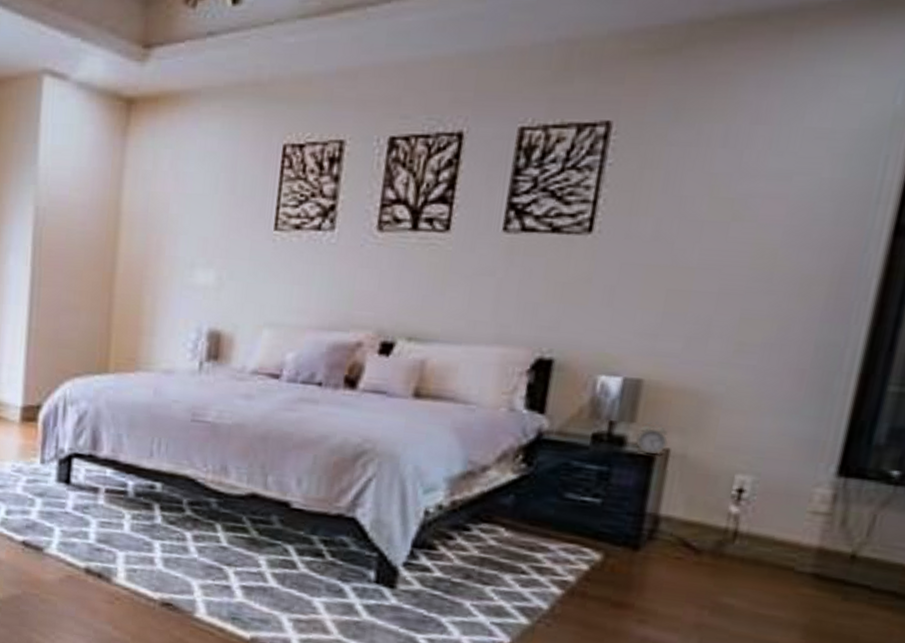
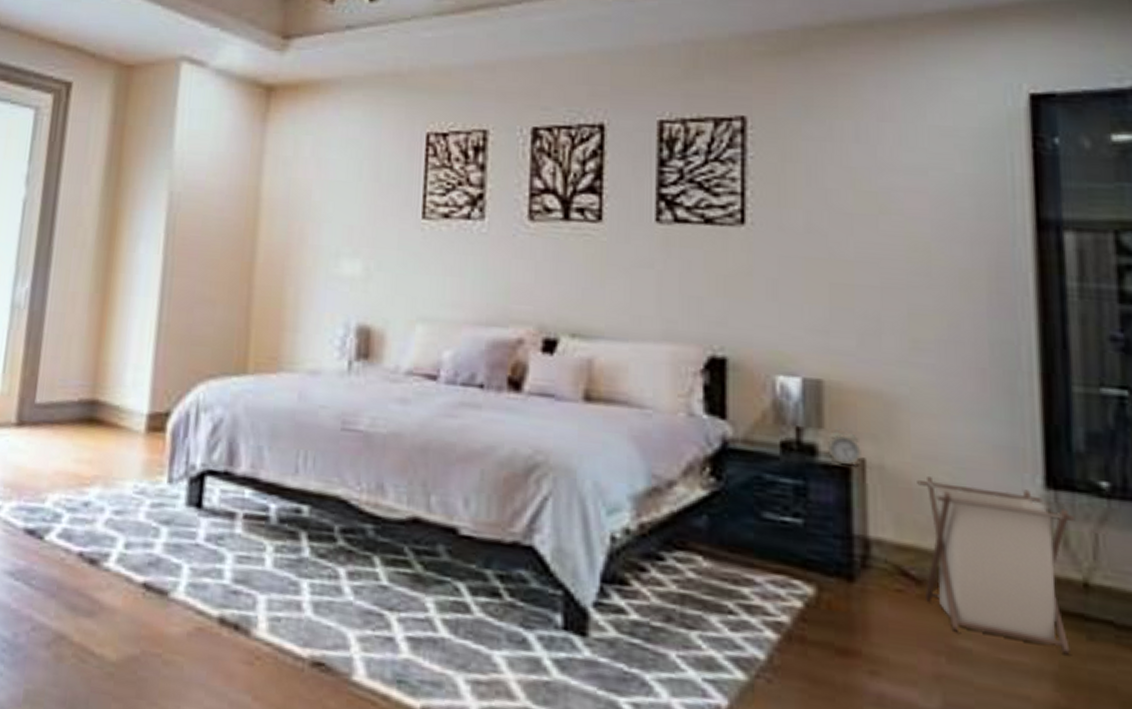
laundry basket: none [701,465,859,611] -> present [917,477,1076,654]

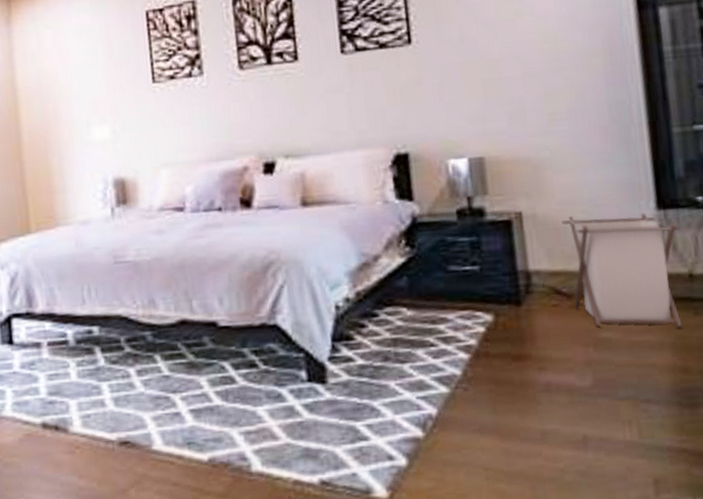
alarm clock: present [828,427,861,466] -> none [492,190,519,219]

